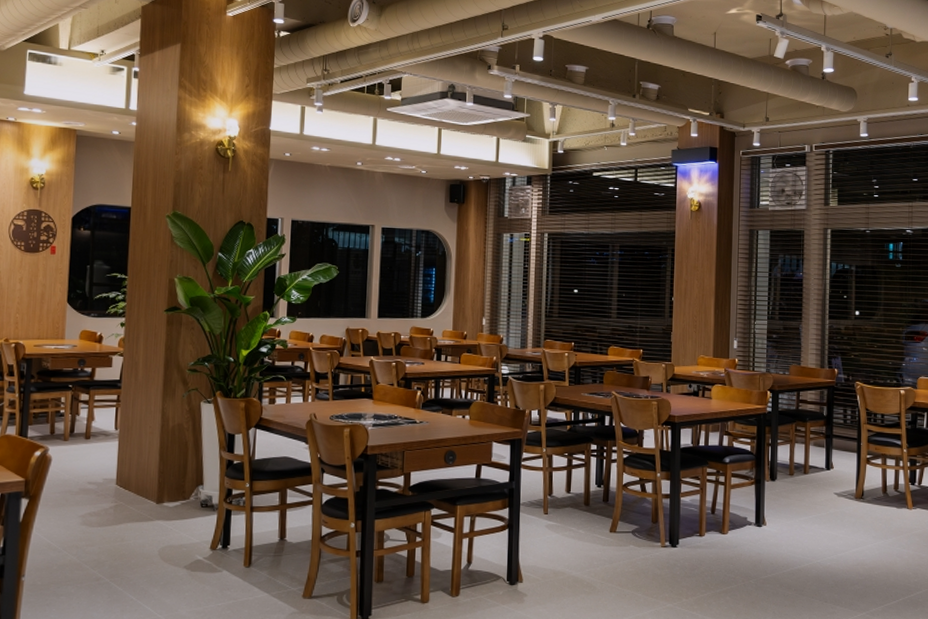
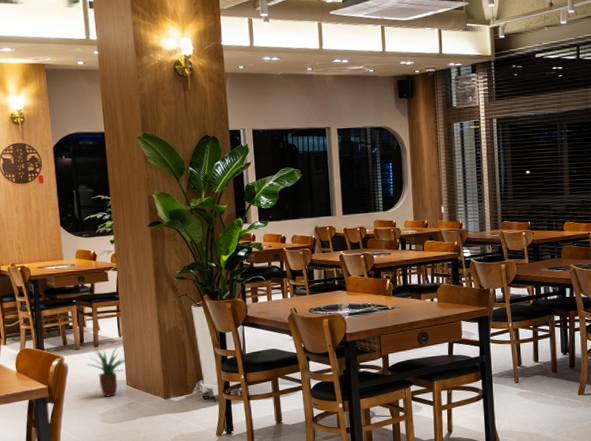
potted plant: none [72,439,122,497] -> present [85,345,128,397]

